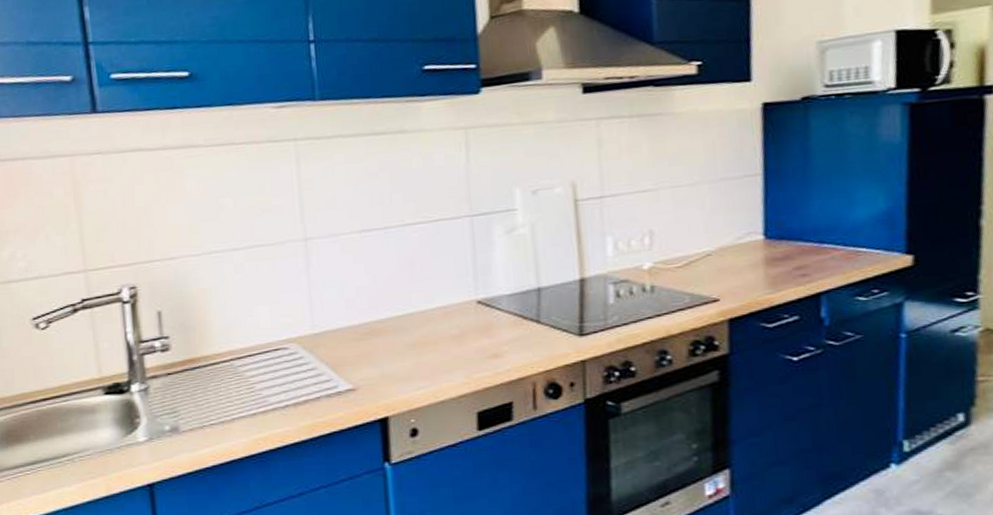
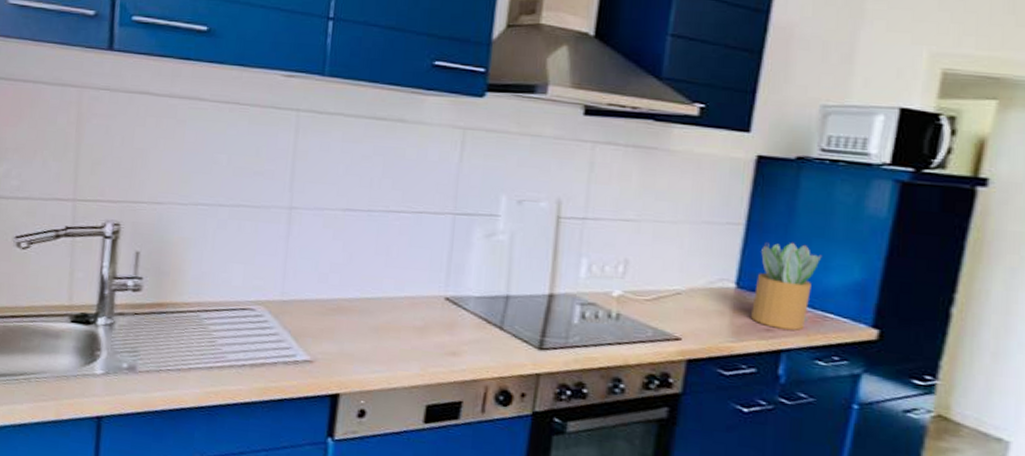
potted plant: none [783,183,845,272] -> present [751,242,822,331]

